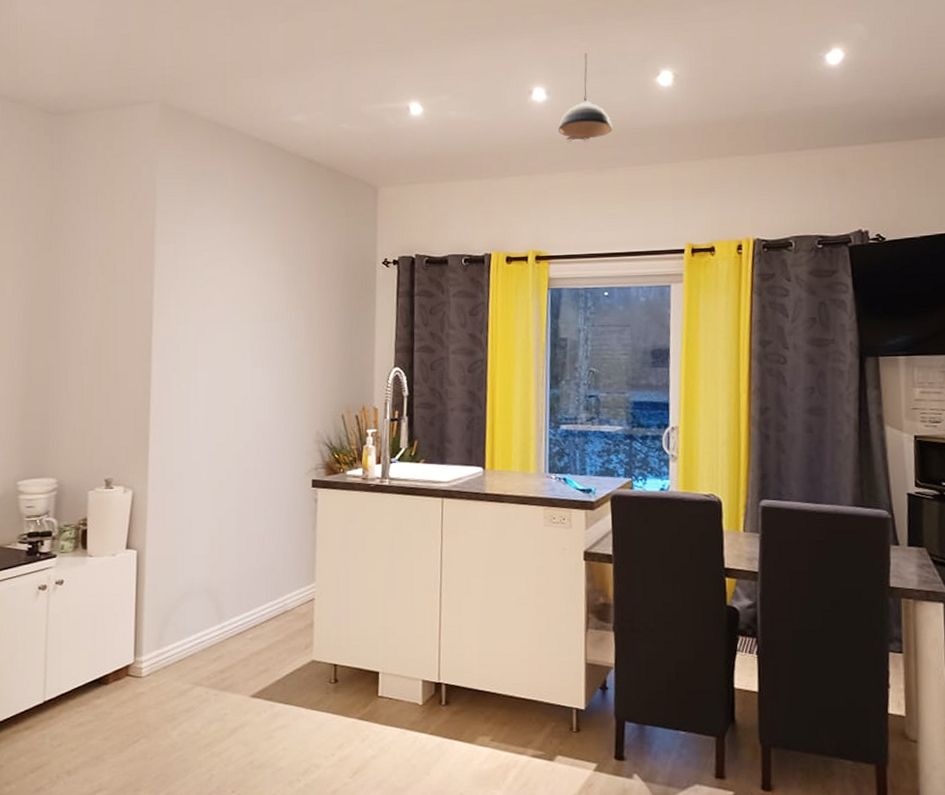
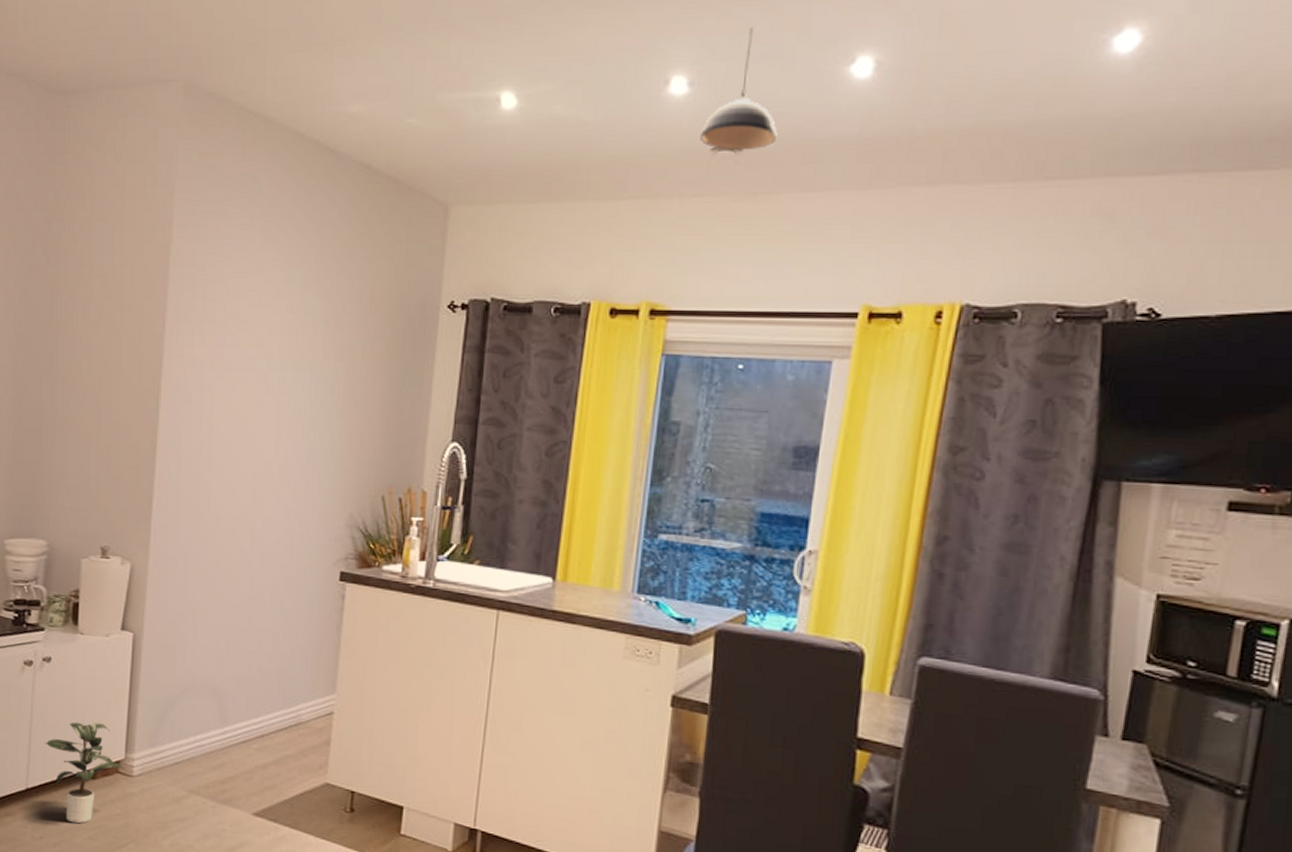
potted plant: none [60,632,134,727] -> present [45,722,124,824]

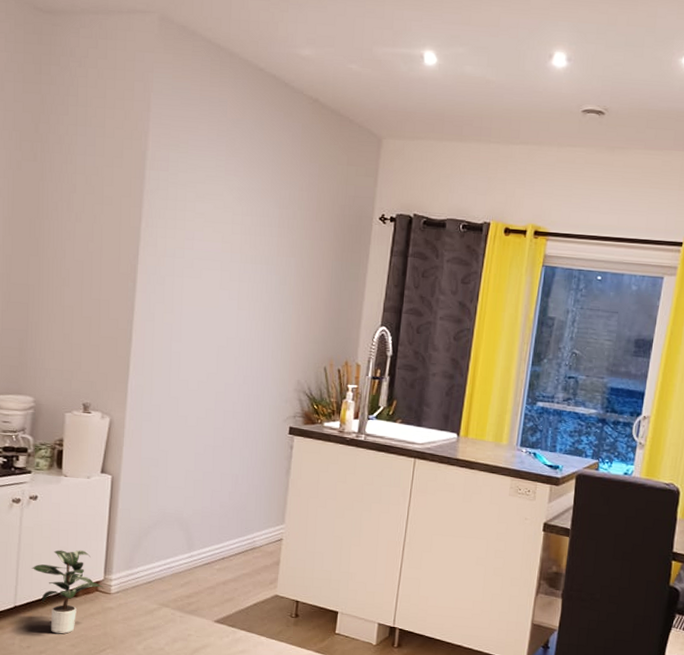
pendant light: present [700,26,778,151] -> none [574,20,630,115]

